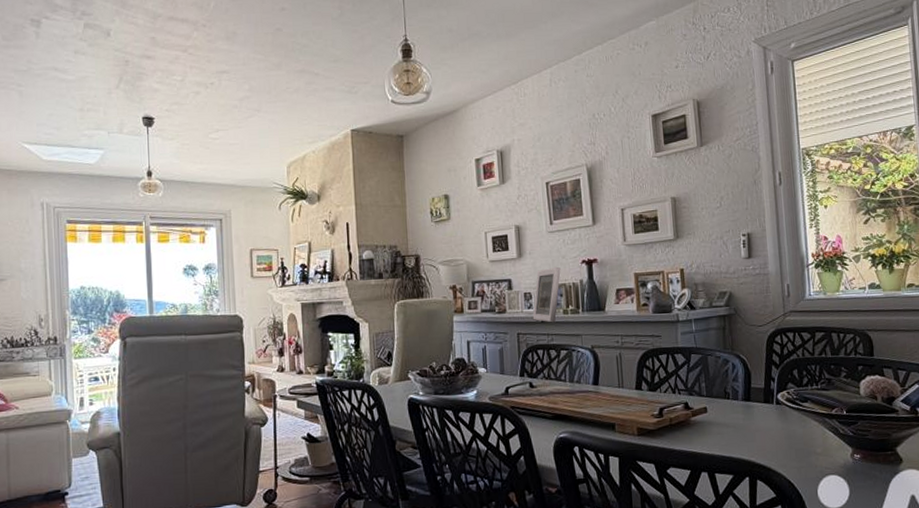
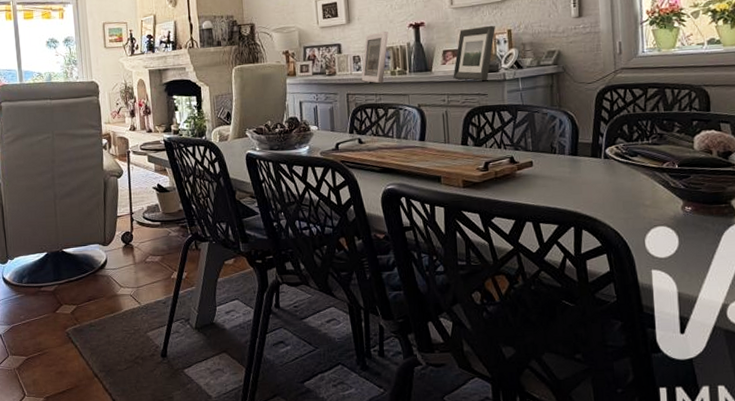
picture frame: none [626,264,668,322] -> present [453,25,495,81]

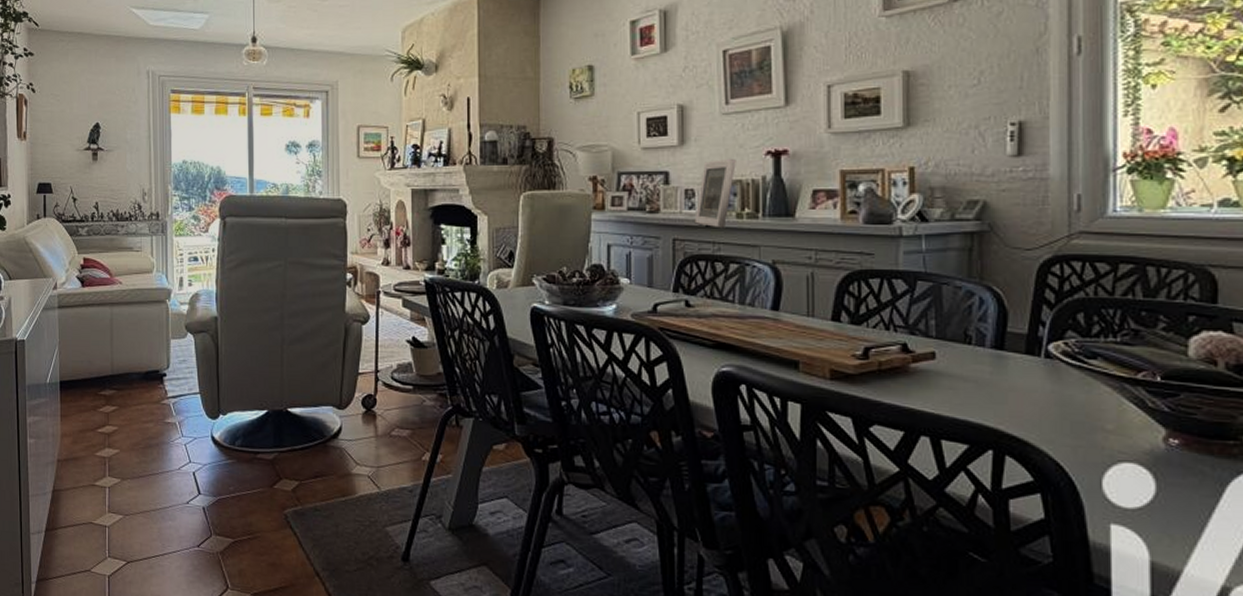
picture frame: present [453,25,495,81] -> none [825,159,891,236]

